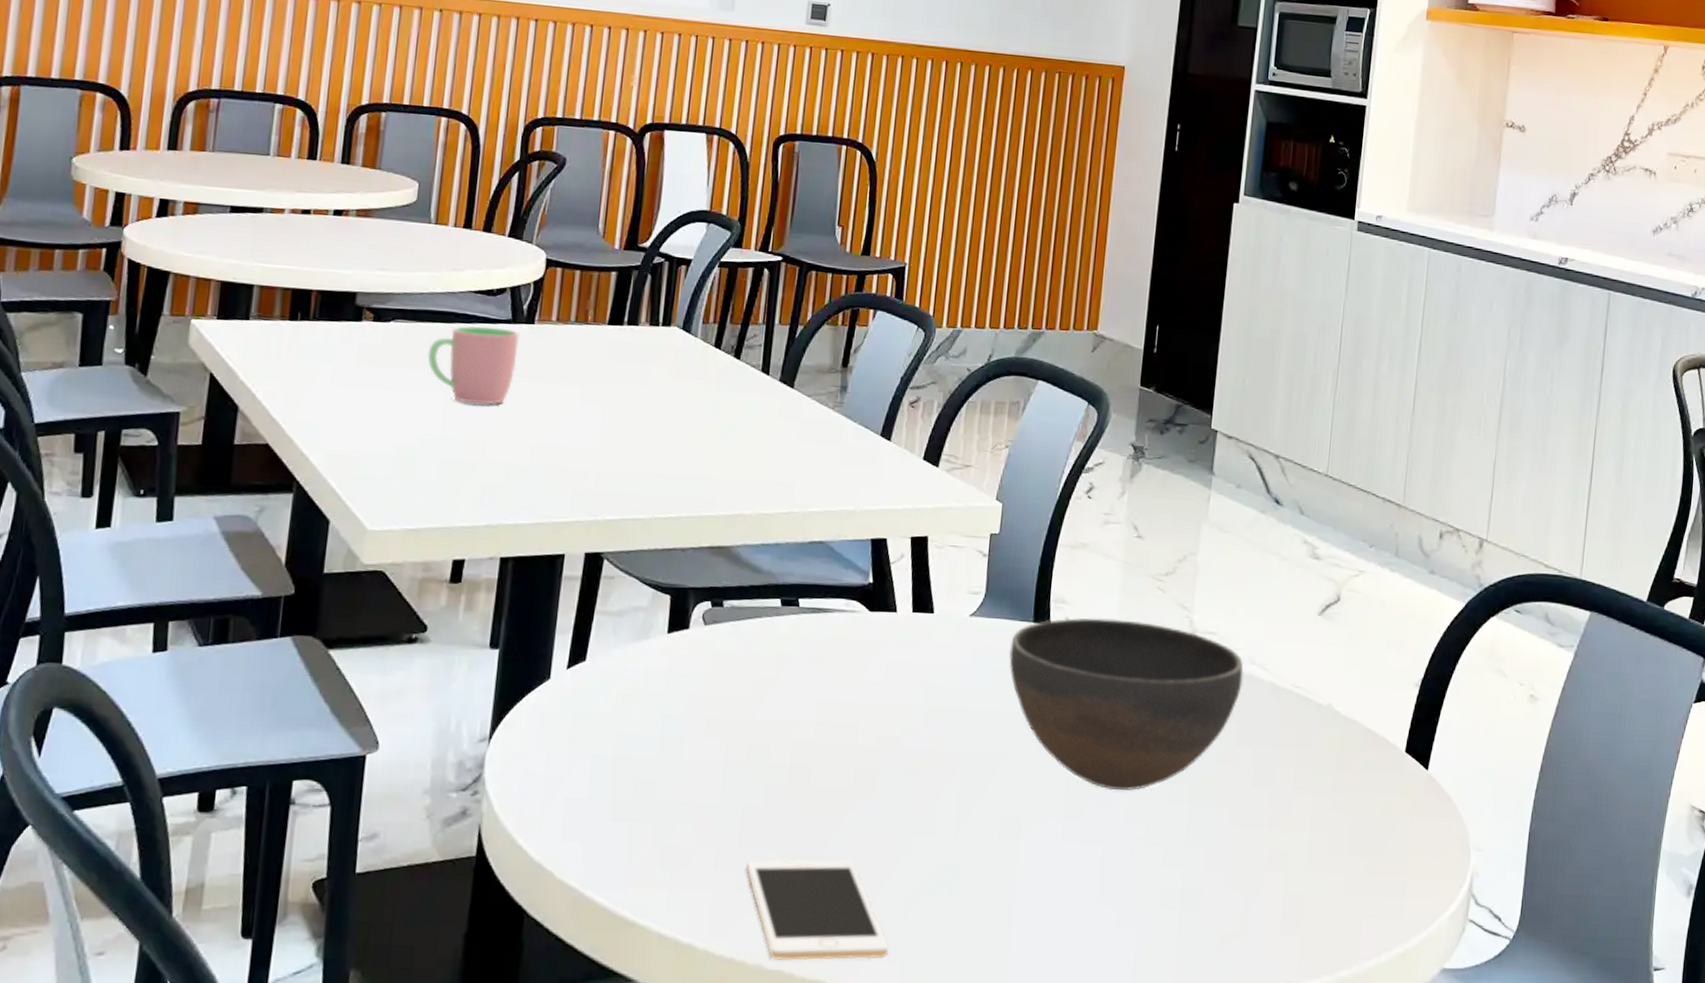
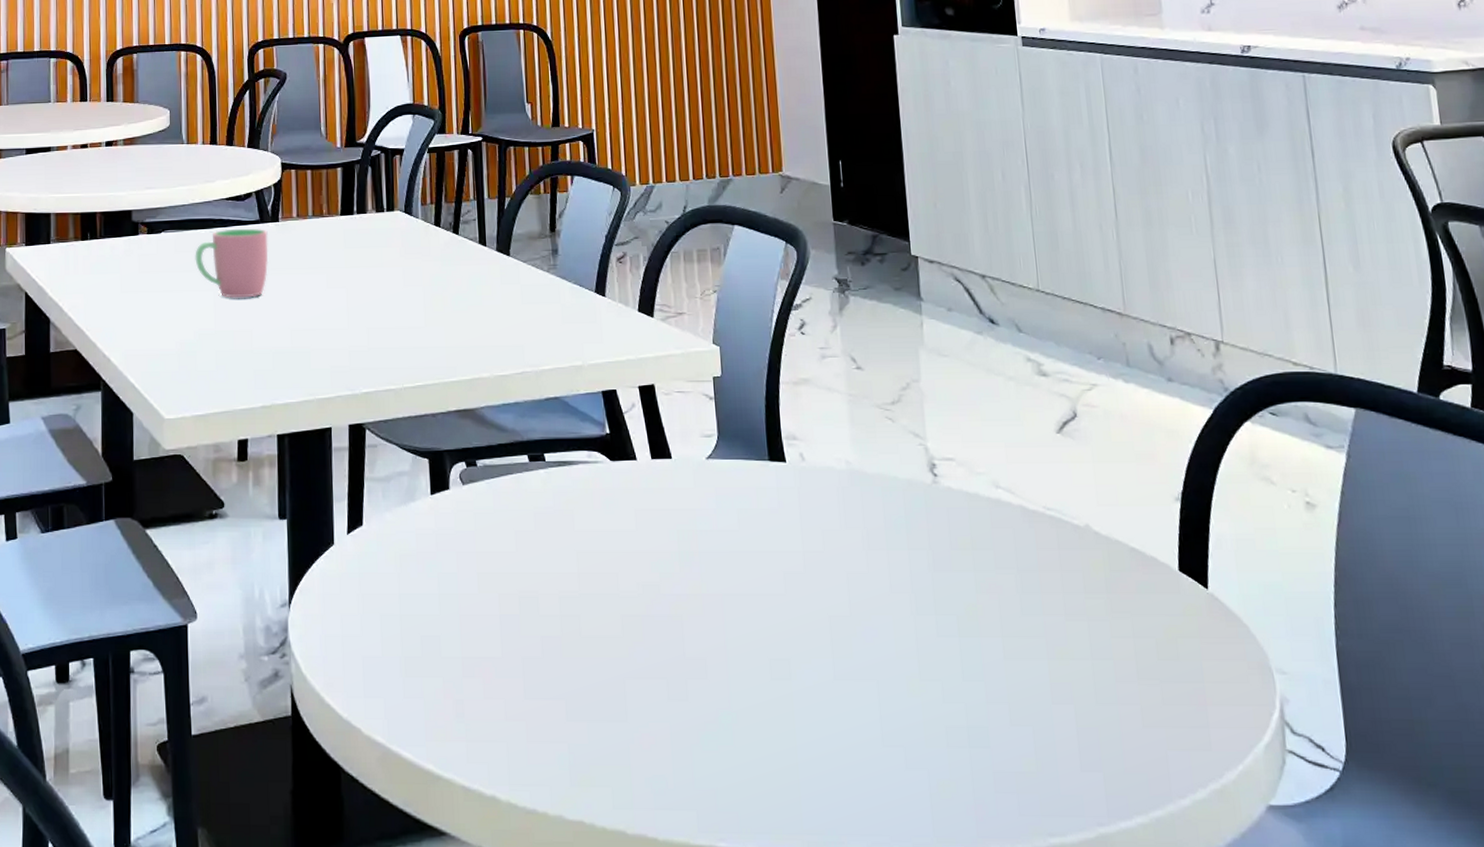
cell phone: present [746,859,888,961] -> none [534,707,681,811]
bowl: present [1008,617,1244,791] -> none [750,452,991,626]

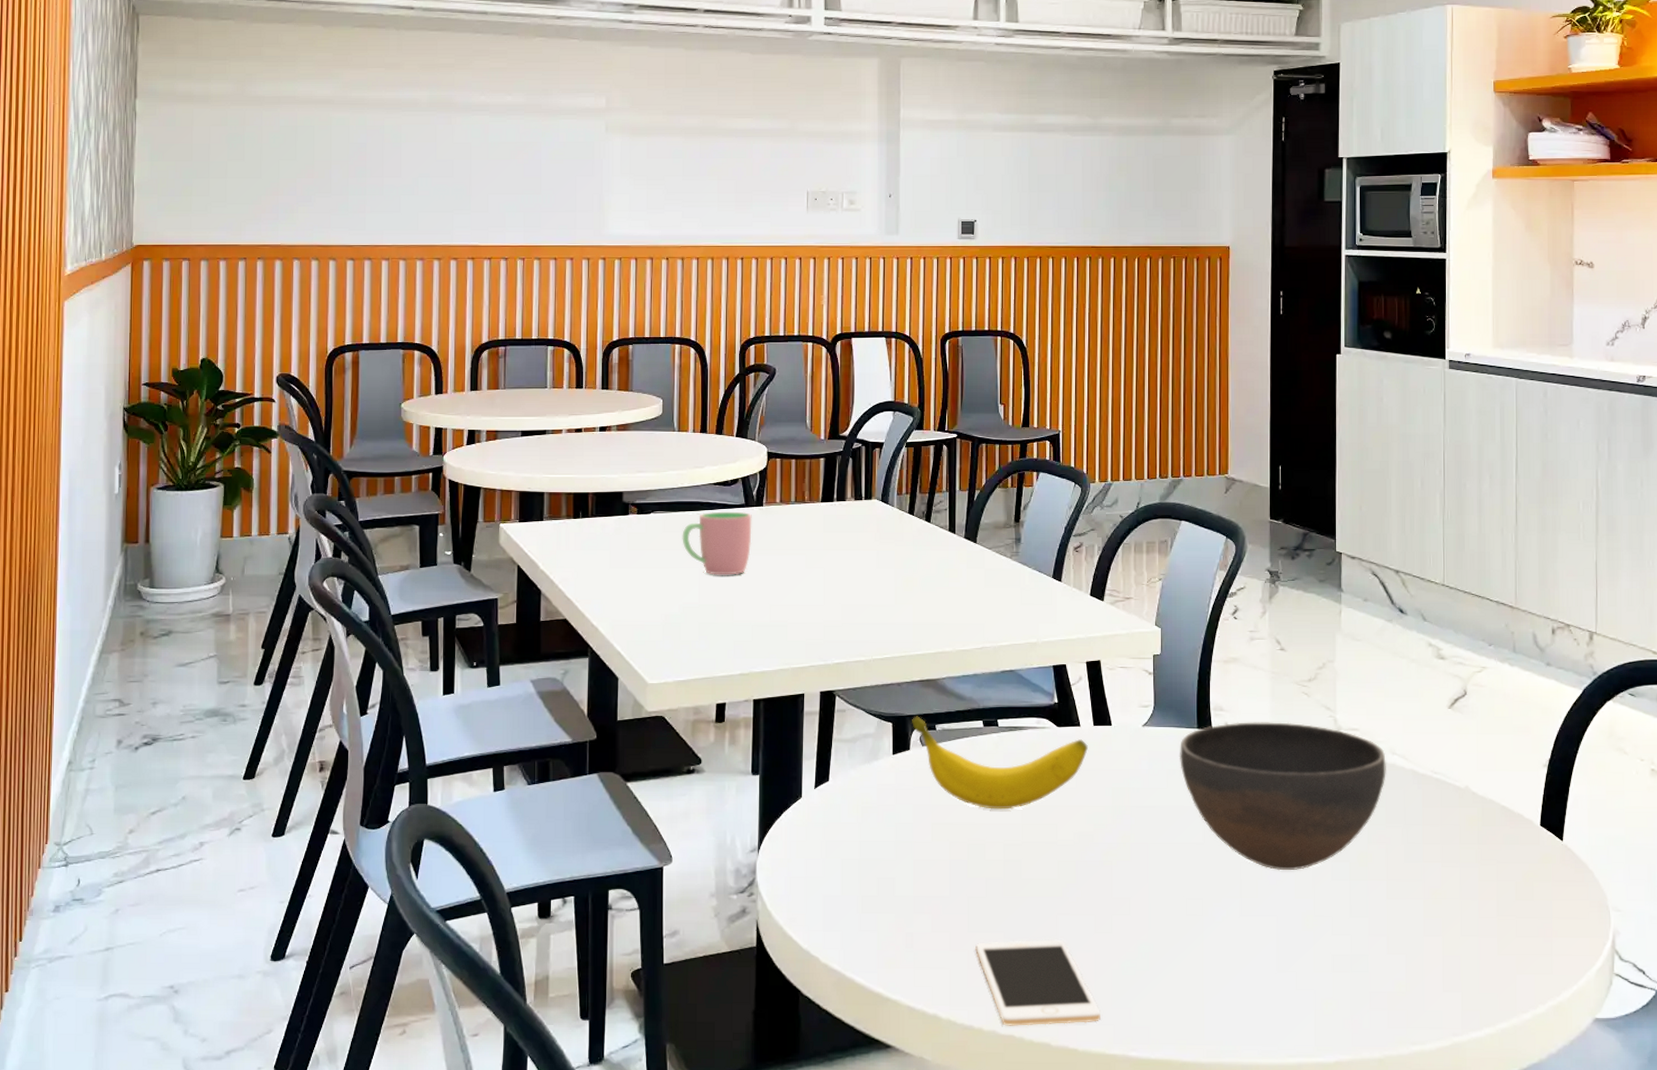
banana: none [450,450,647,556] -> present [912,716,1088,810]
cell phone: none [534,707,681,811] -> present [975,939,1100,1026]
bowl: none [750,452,991,626] -> present [1179,722,1386,871]

